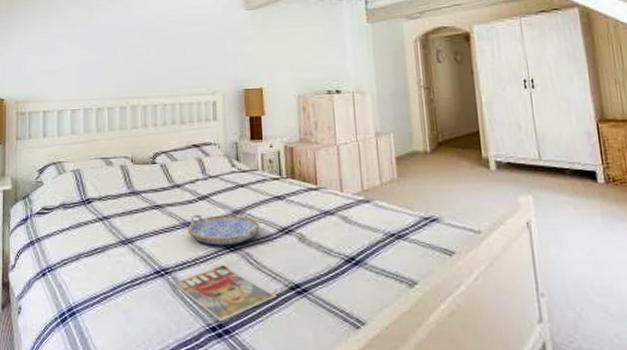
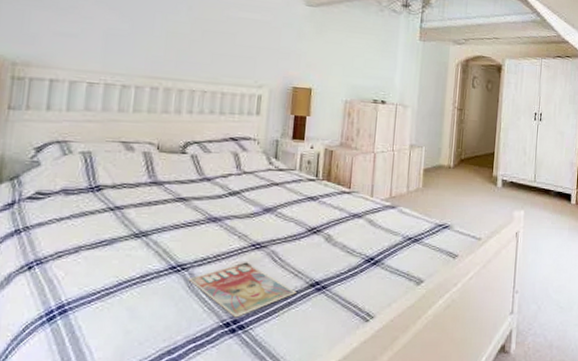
serving tray: present [187,214,259,246] -> none [212,210,289,243]

